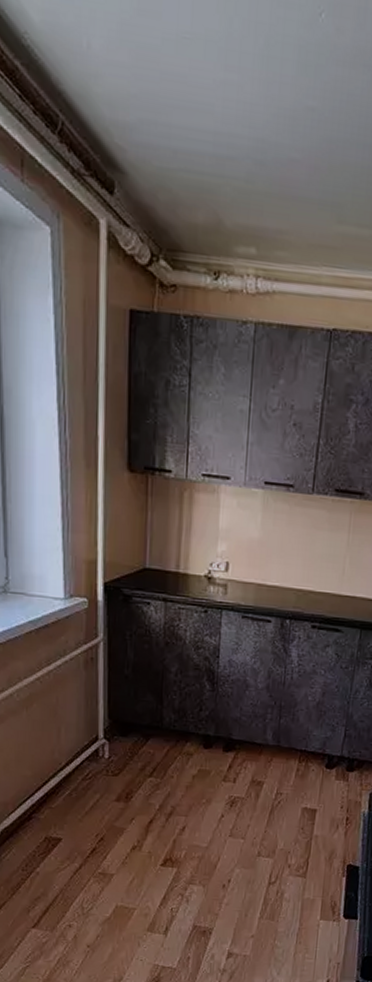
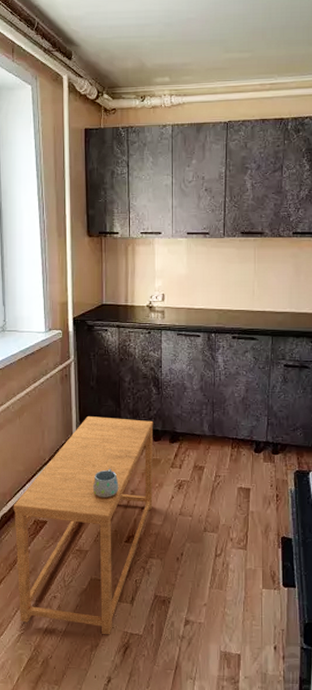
side table: none [17,713,205,968] -> present [13,416,154,635]
mug: none [122,778,156,813] -> present [92,468,119,497]

